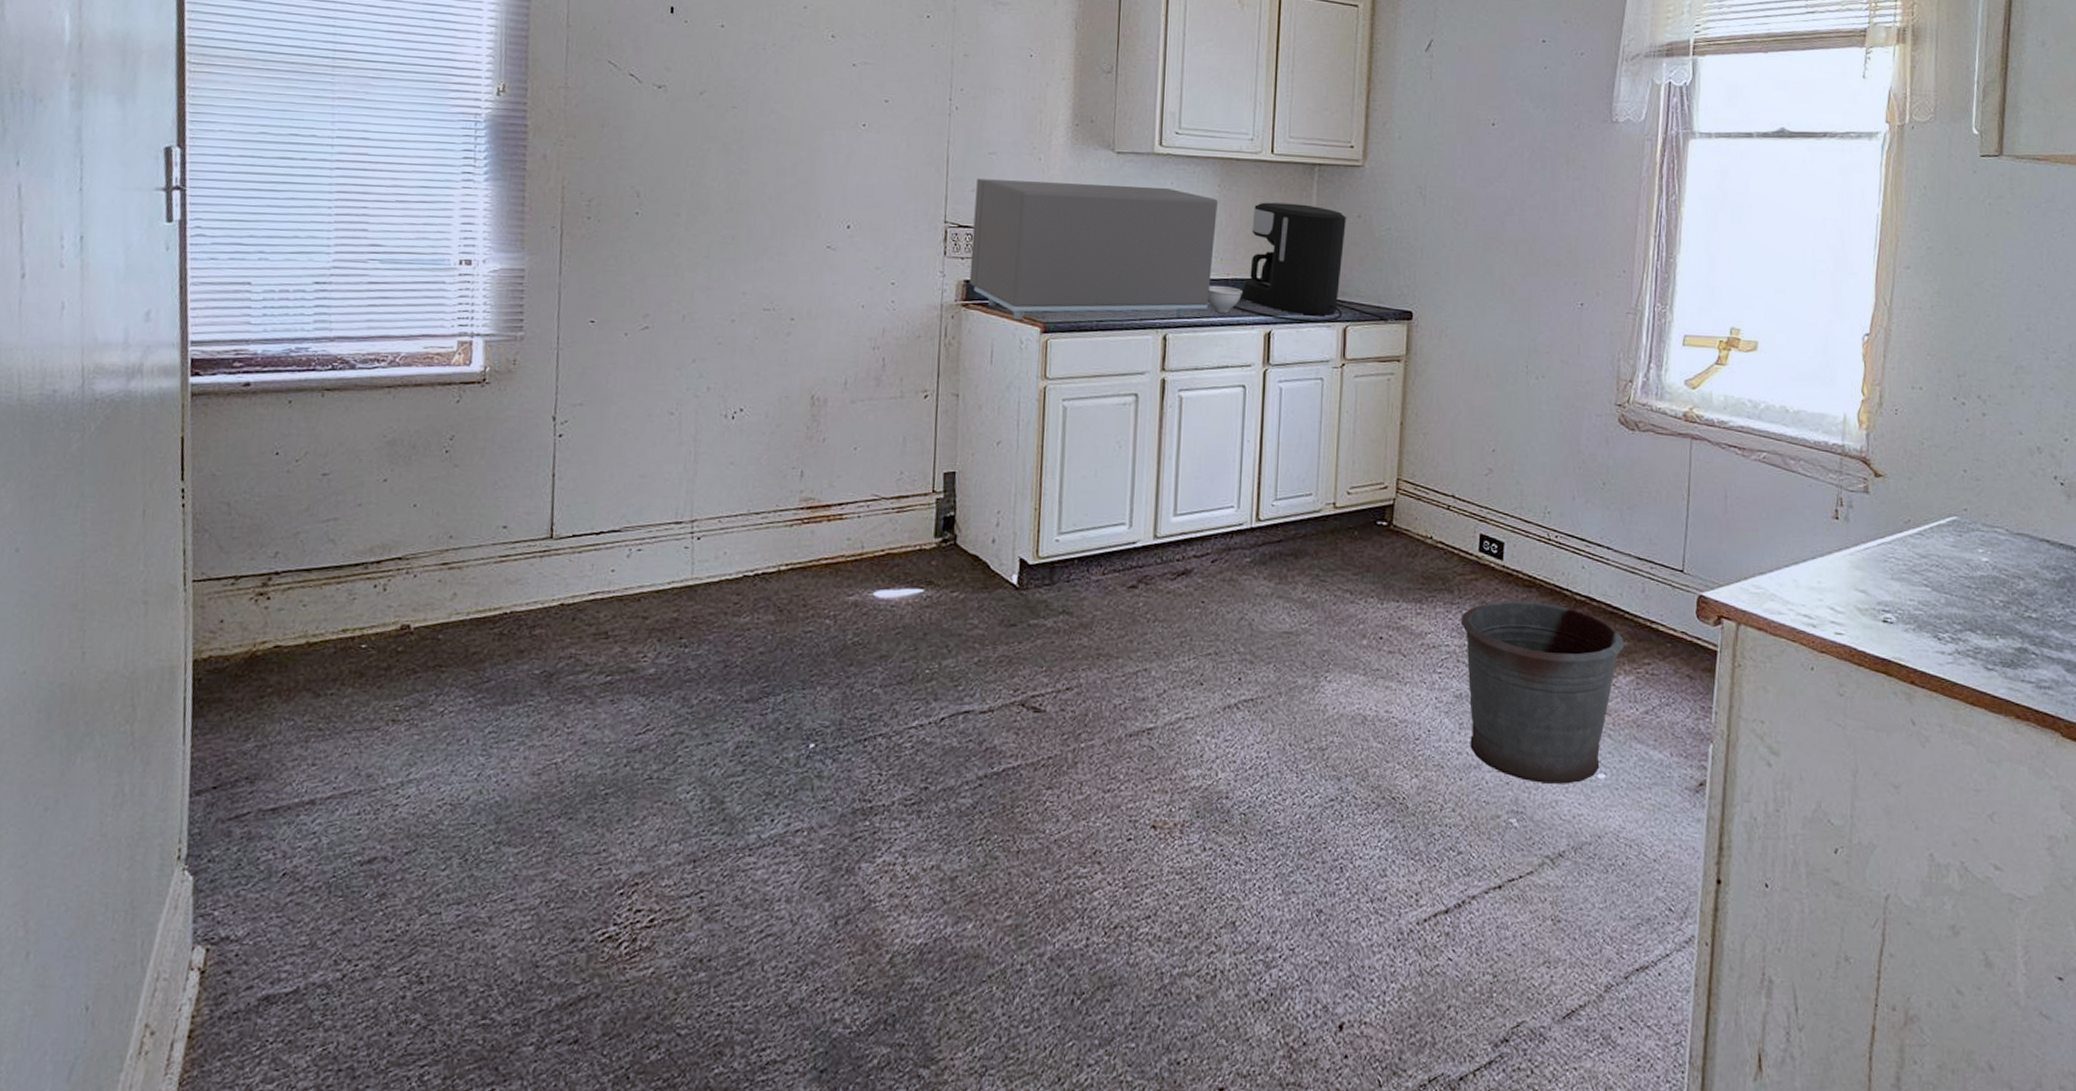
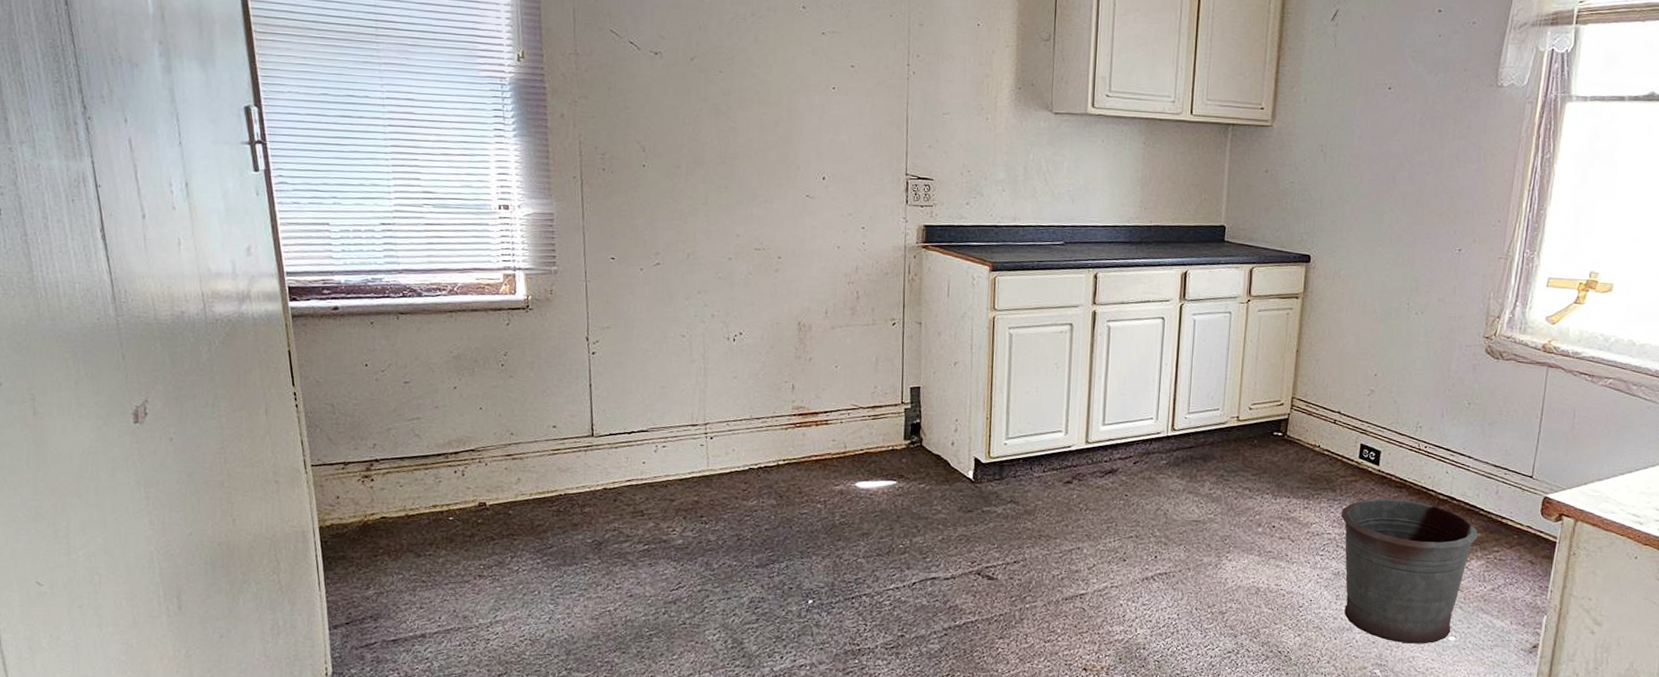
microwave: present [969,179,1218,321] -> none [928,136,1142,261]
bowl: present [1207,285,1244,313] -> none [1133,231,1164,255]
coffee maker: present [1232,202,1395,323] -> none [1154,158,1295,265]

